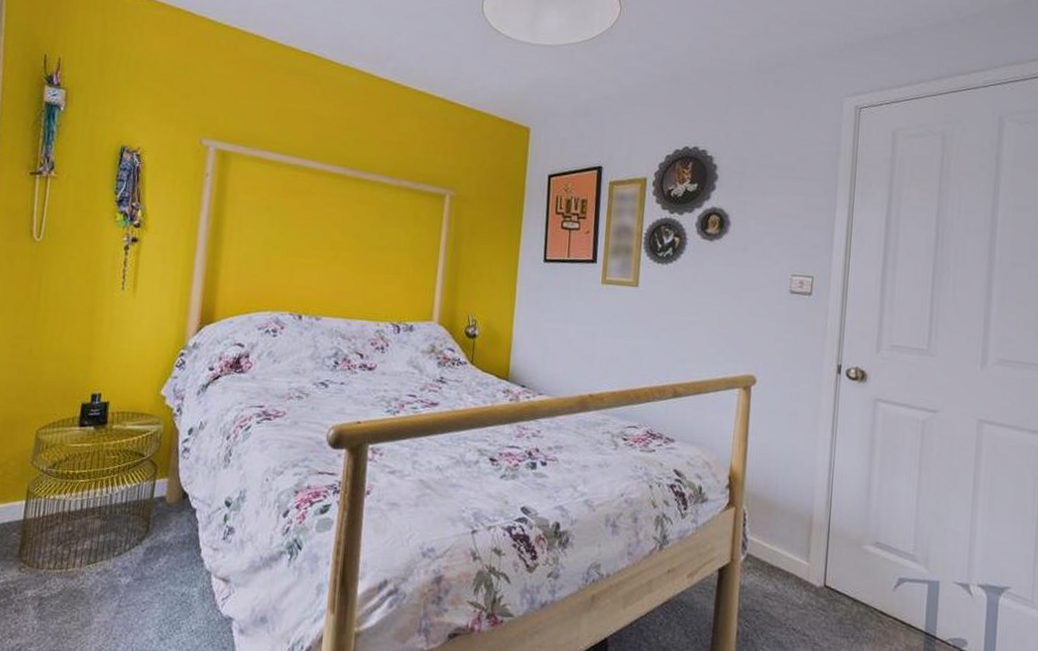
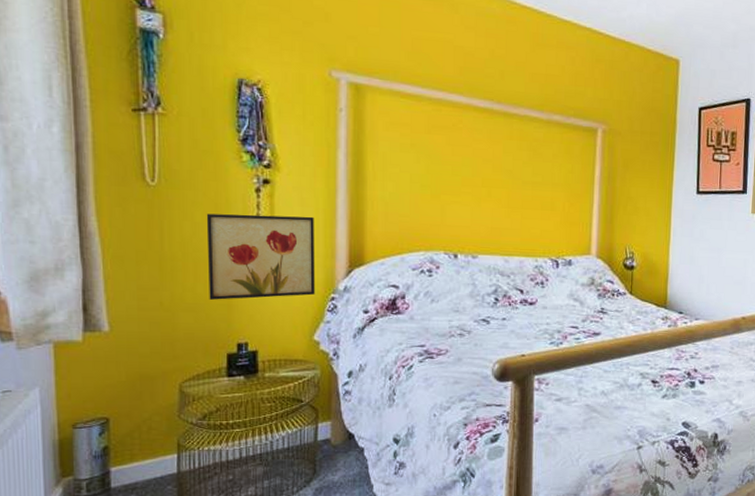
wall art: none [72,268,173,351] -> present [206,213,315,300]

